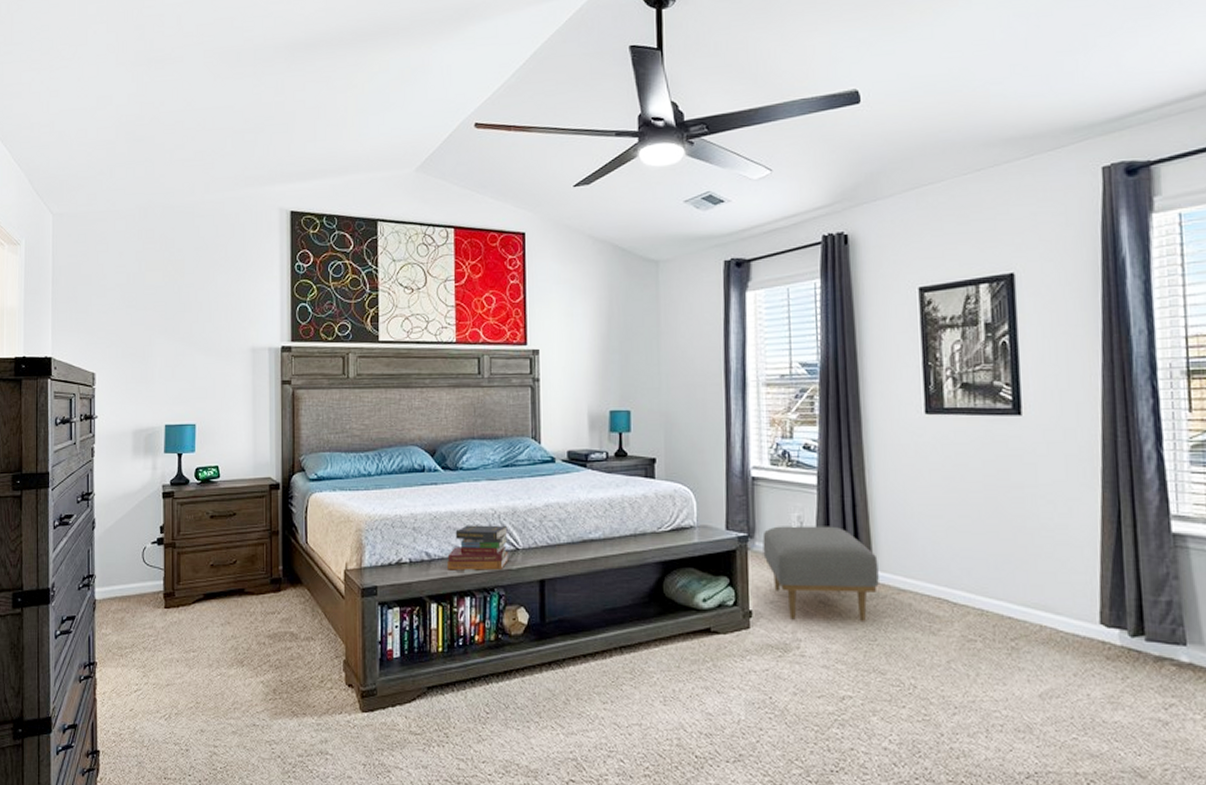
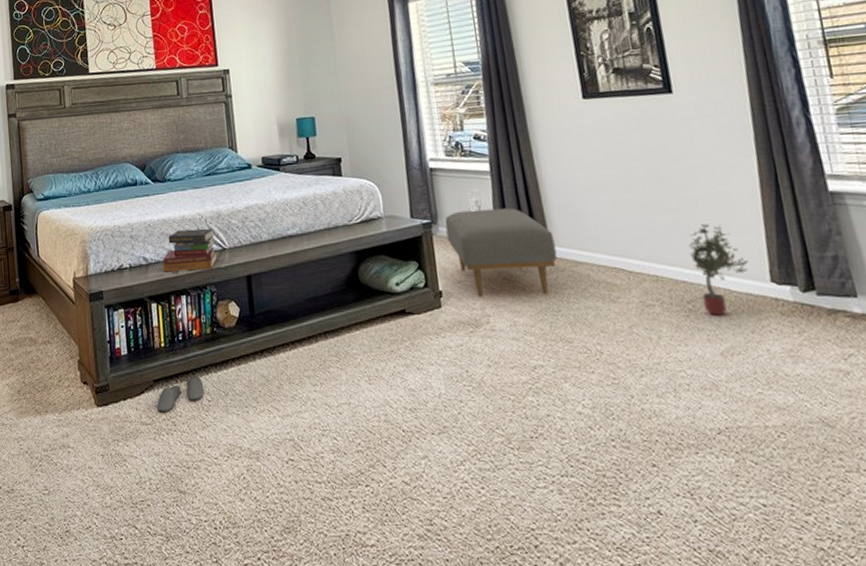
slippers: none [429,685,483,721] -> present [157,376,205,411]
potted tree: none [1019,558,1080,655] -> present [688,224,749,315]

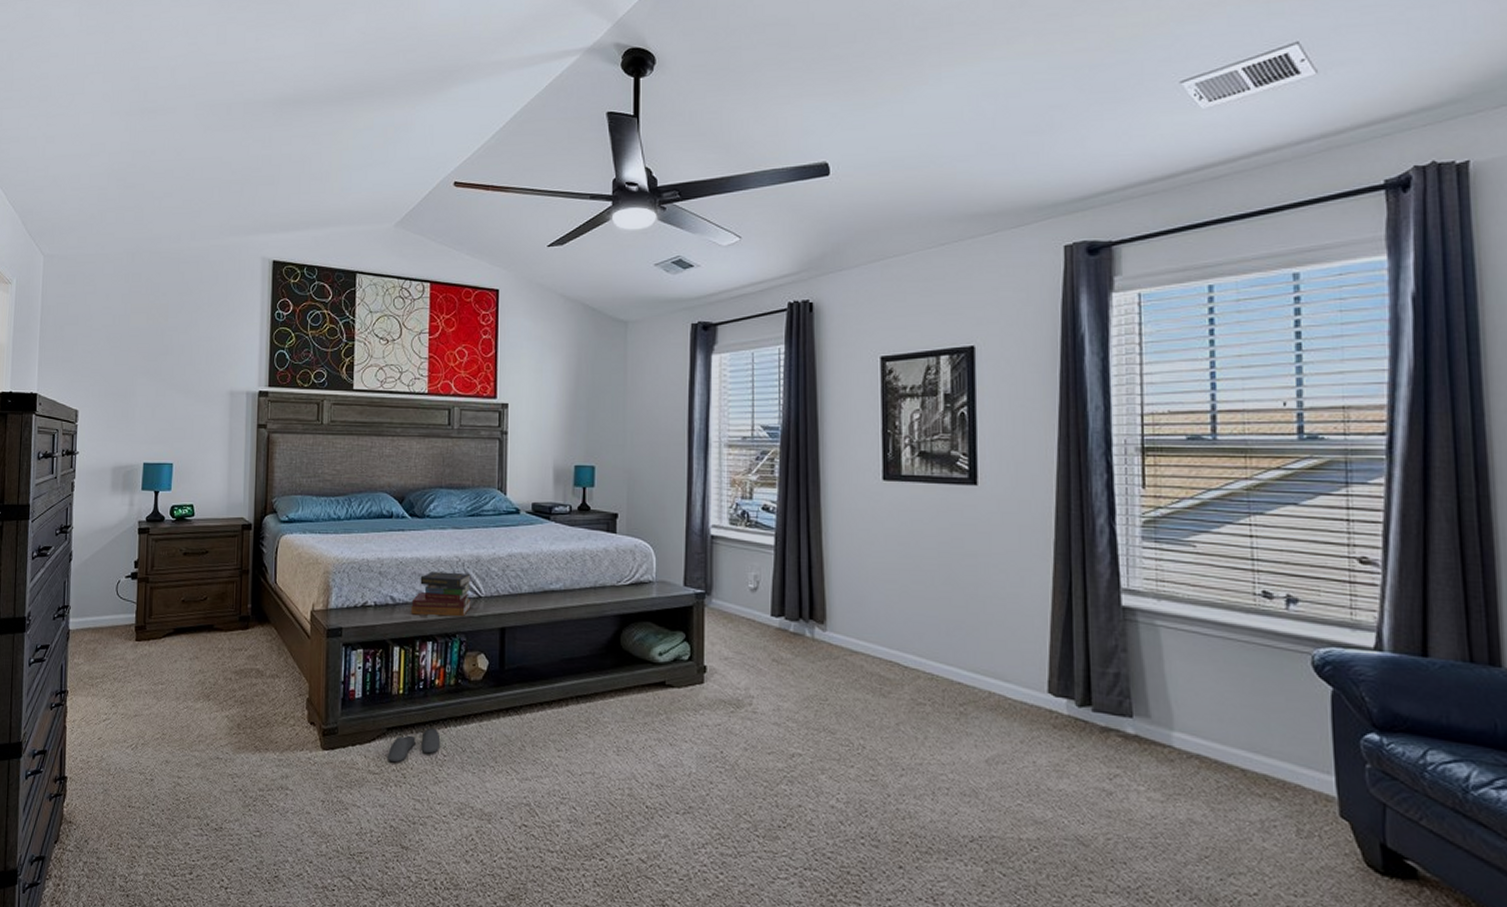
ottoman: present [445,207,557,297] -> none [719,584,832,682]
potted tree: present [688,224,749,315] -> none [970,626,1029,721]

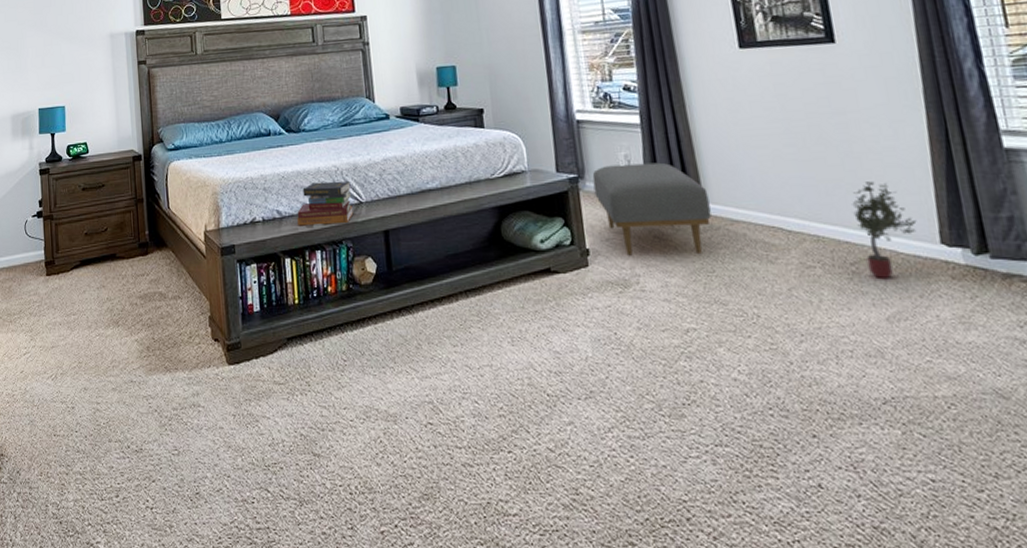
slippers: present [388,727,441,762] -> none [290,334,340,370]
ottoman: none [719,584,832,682] -> present [592,162,712,256]
potted tree: none [970,626,1029,721] -> present [852,181,917,278]

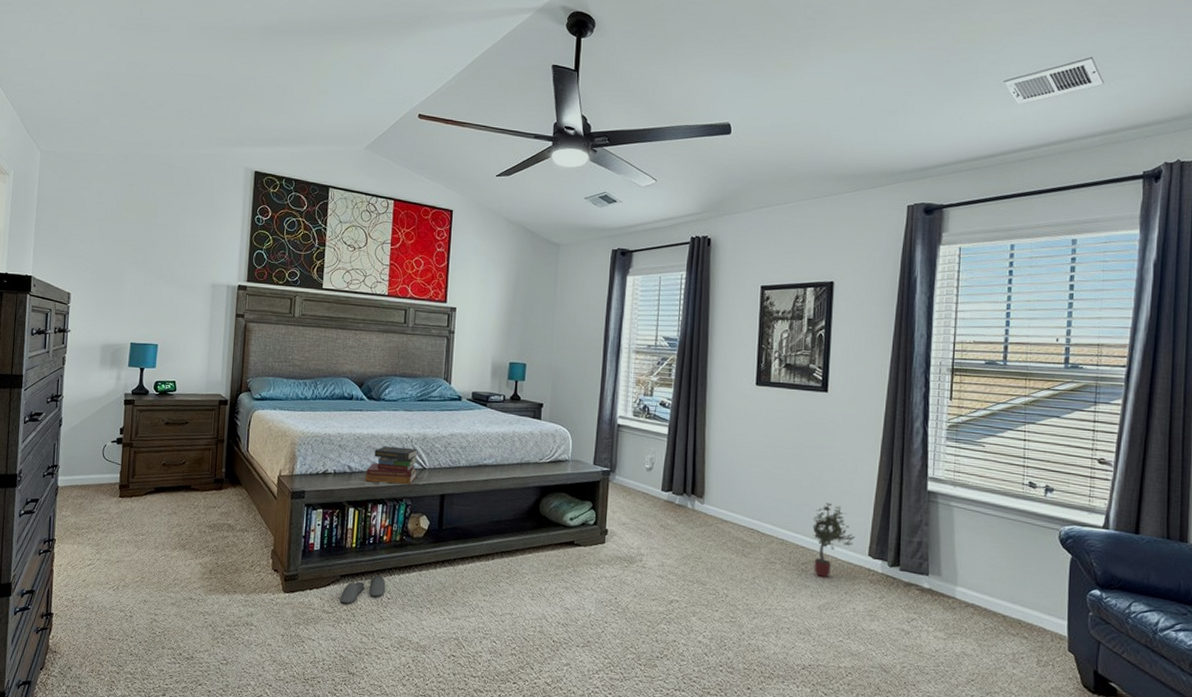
slippers: none [290,334,340,370] -> present [340,575,386,603]
ottoman: present [592,162,712,256] -> none [621,464,709,544]

